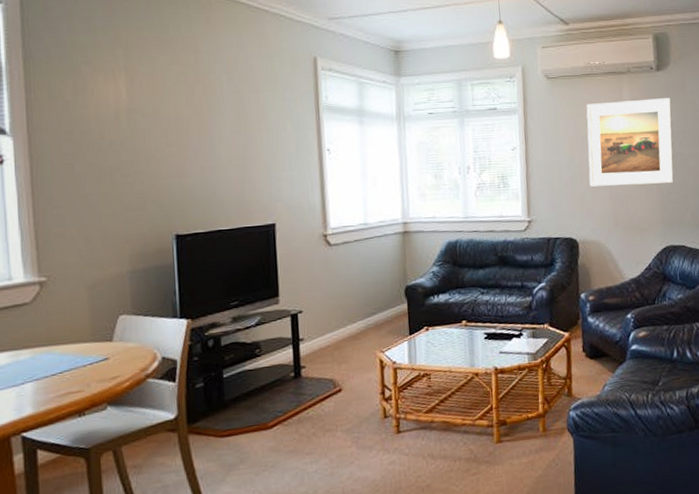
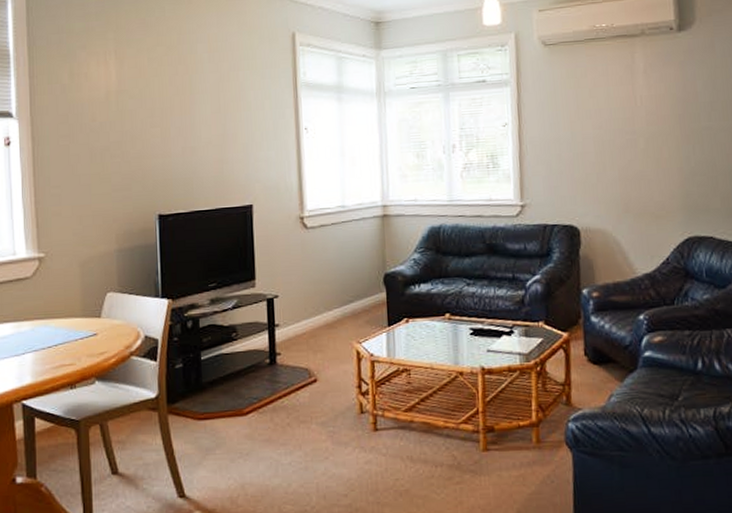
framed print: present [586,98,674,187] -> none [590,62,699,167]

